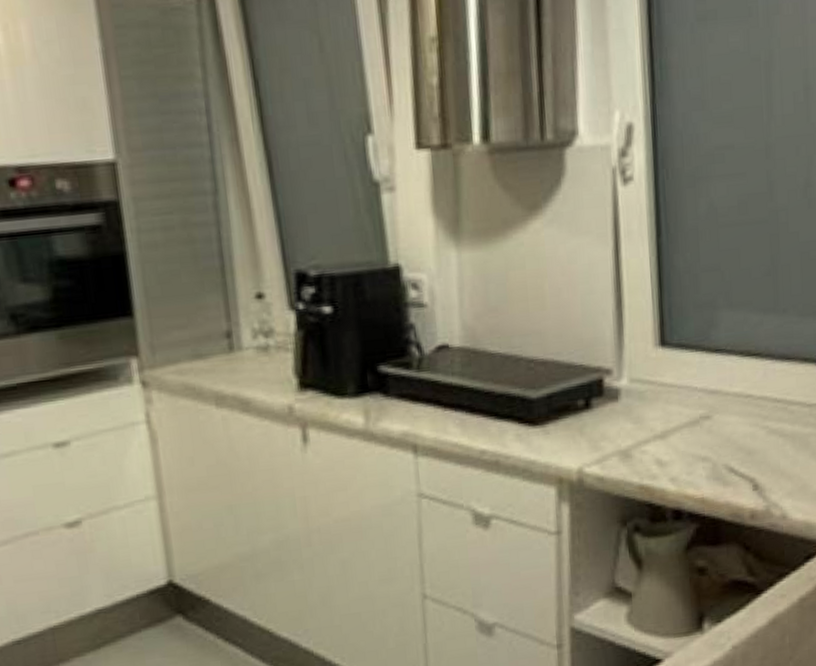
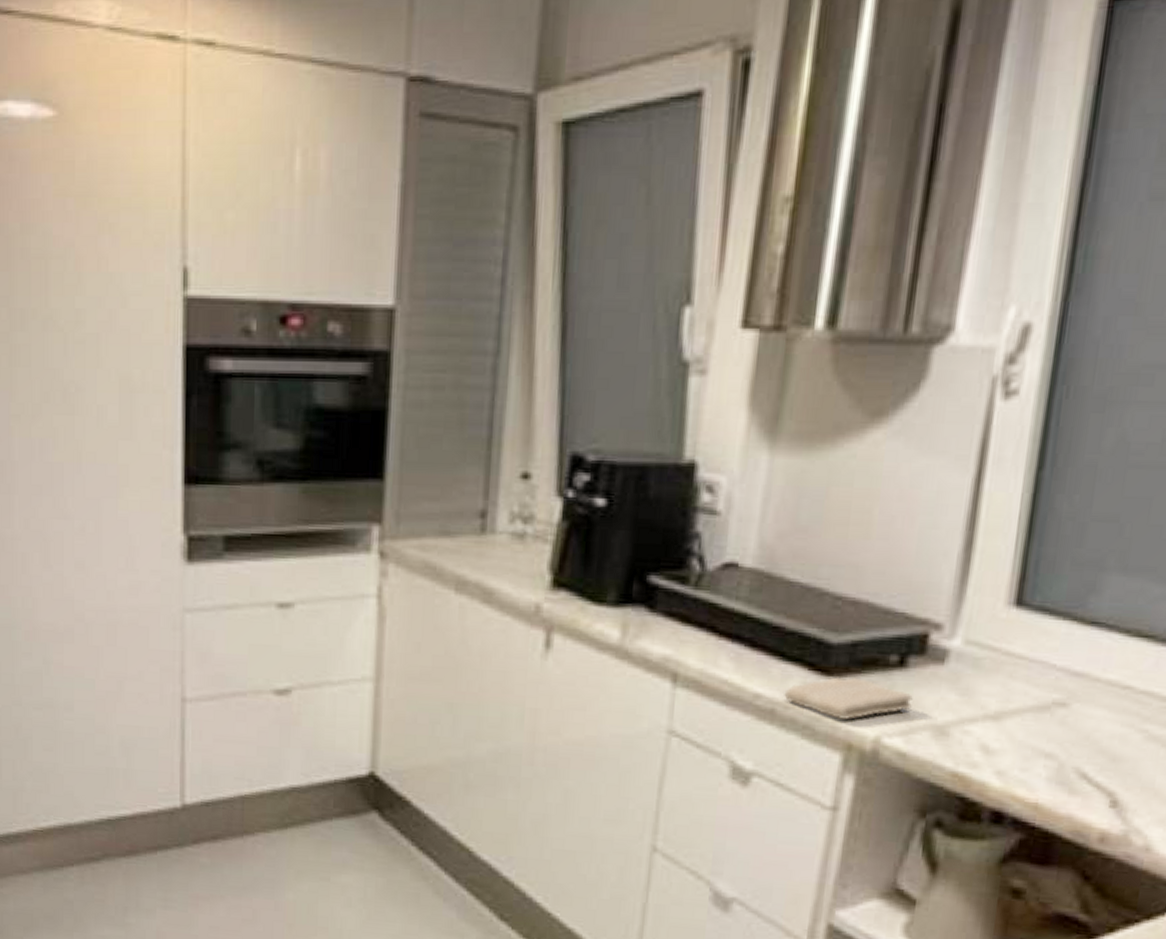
washcloth: none [503,423,601,459] -> present [784,677,913,720]

